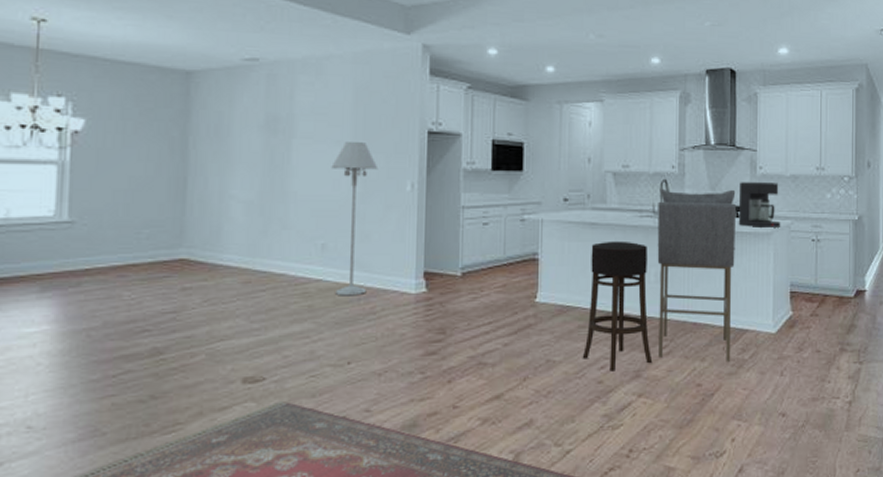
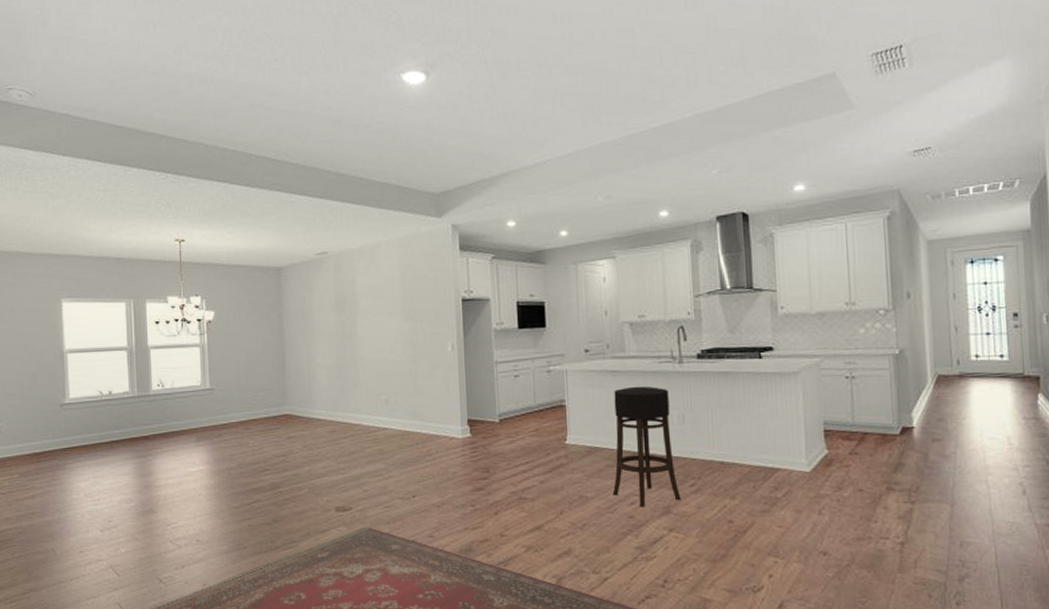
floor lamp: present [331,142,379,296] -> none [388,313,425,442]
bar stool: present [657,188,737,362] -> none [676,332,762,500]
coffee maker: present [738,182,781,229] -> none [759,321,809,368]

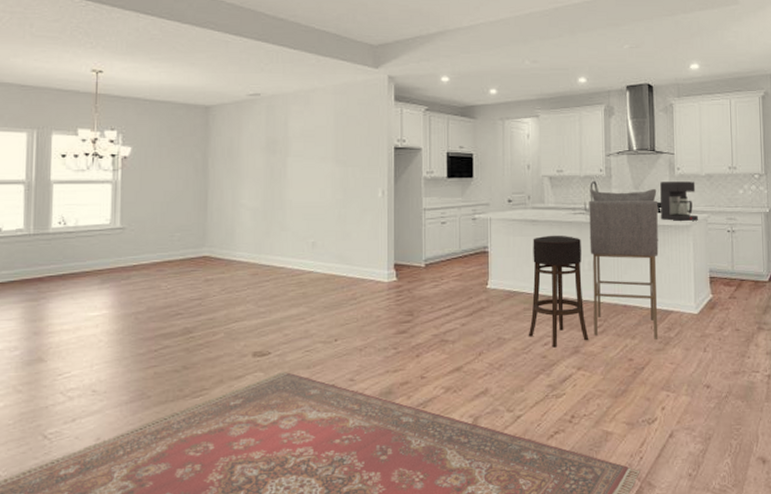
bar stool: none [676,332,762,500] -> present [589,189,659,339]
coffee maker: none [759,321,809,368] -> present [659,181,699,222]

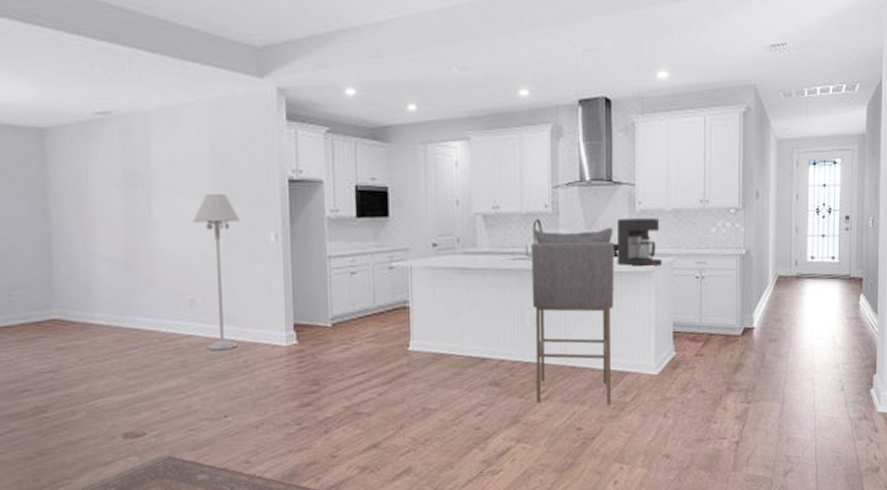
floor lamp: none [318,158,356,285] -> present [193,194,241,351]
bar stool: present [528,235,589,348] -> none [458,285,531,418]

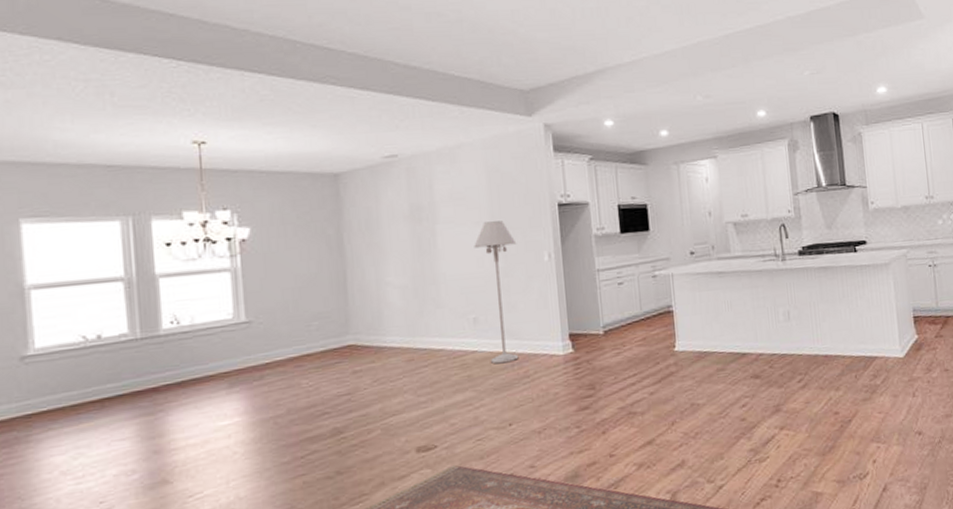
bar stool: present [531,228,615,405] -> none [779,227,863,391]
coffee maker: present [616,218,663,267] -> none [854,215,898,260]

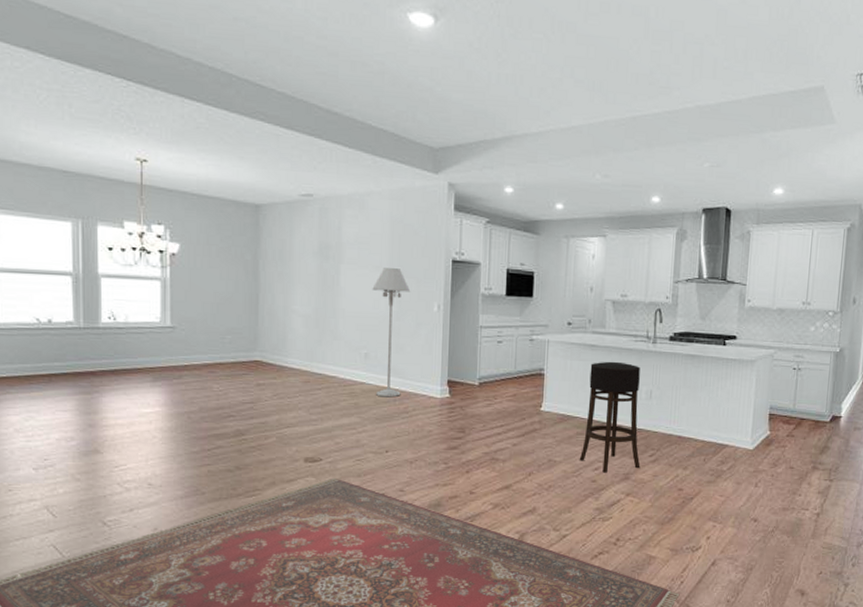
bar stool: none [721,285,790,409] -> present [579,361,640,473]

